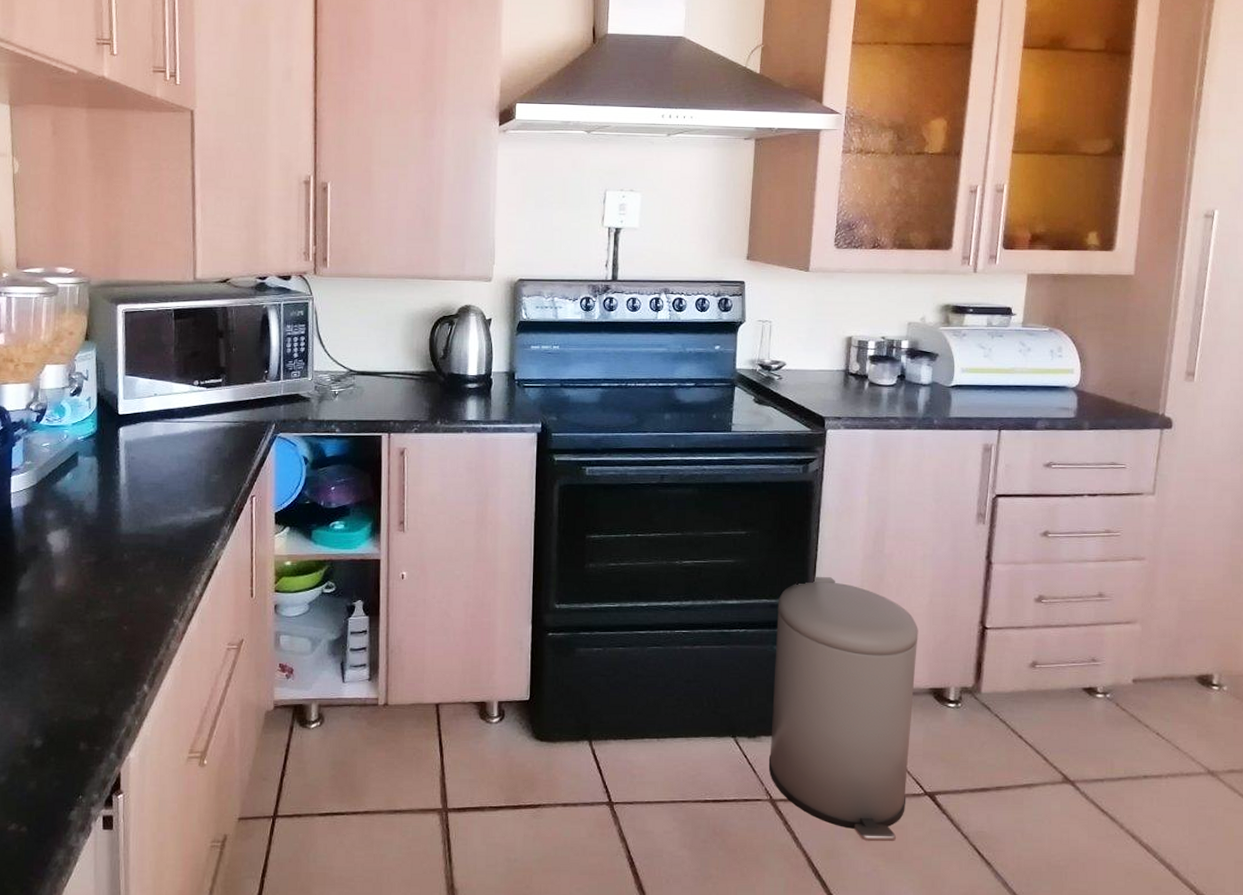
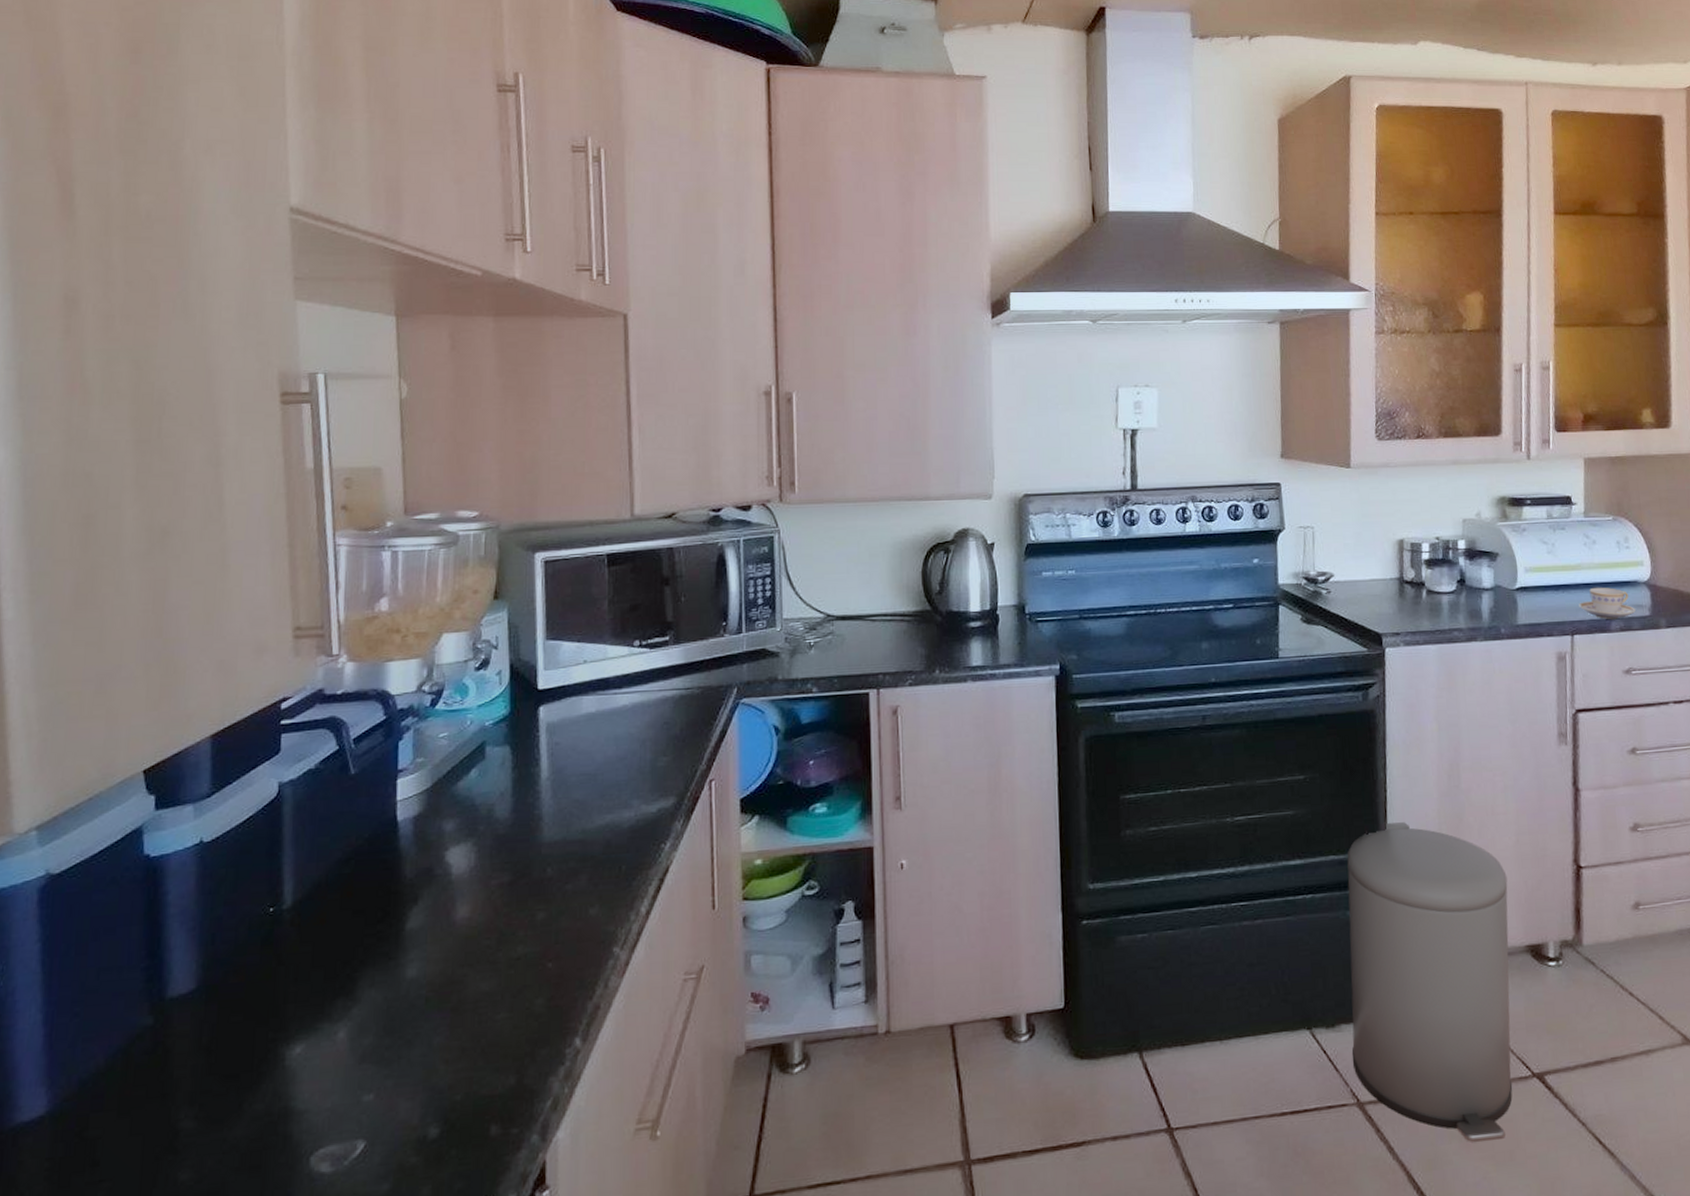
teacup: none [1009,389,1062,418] -> present [1579,587,1636,619]

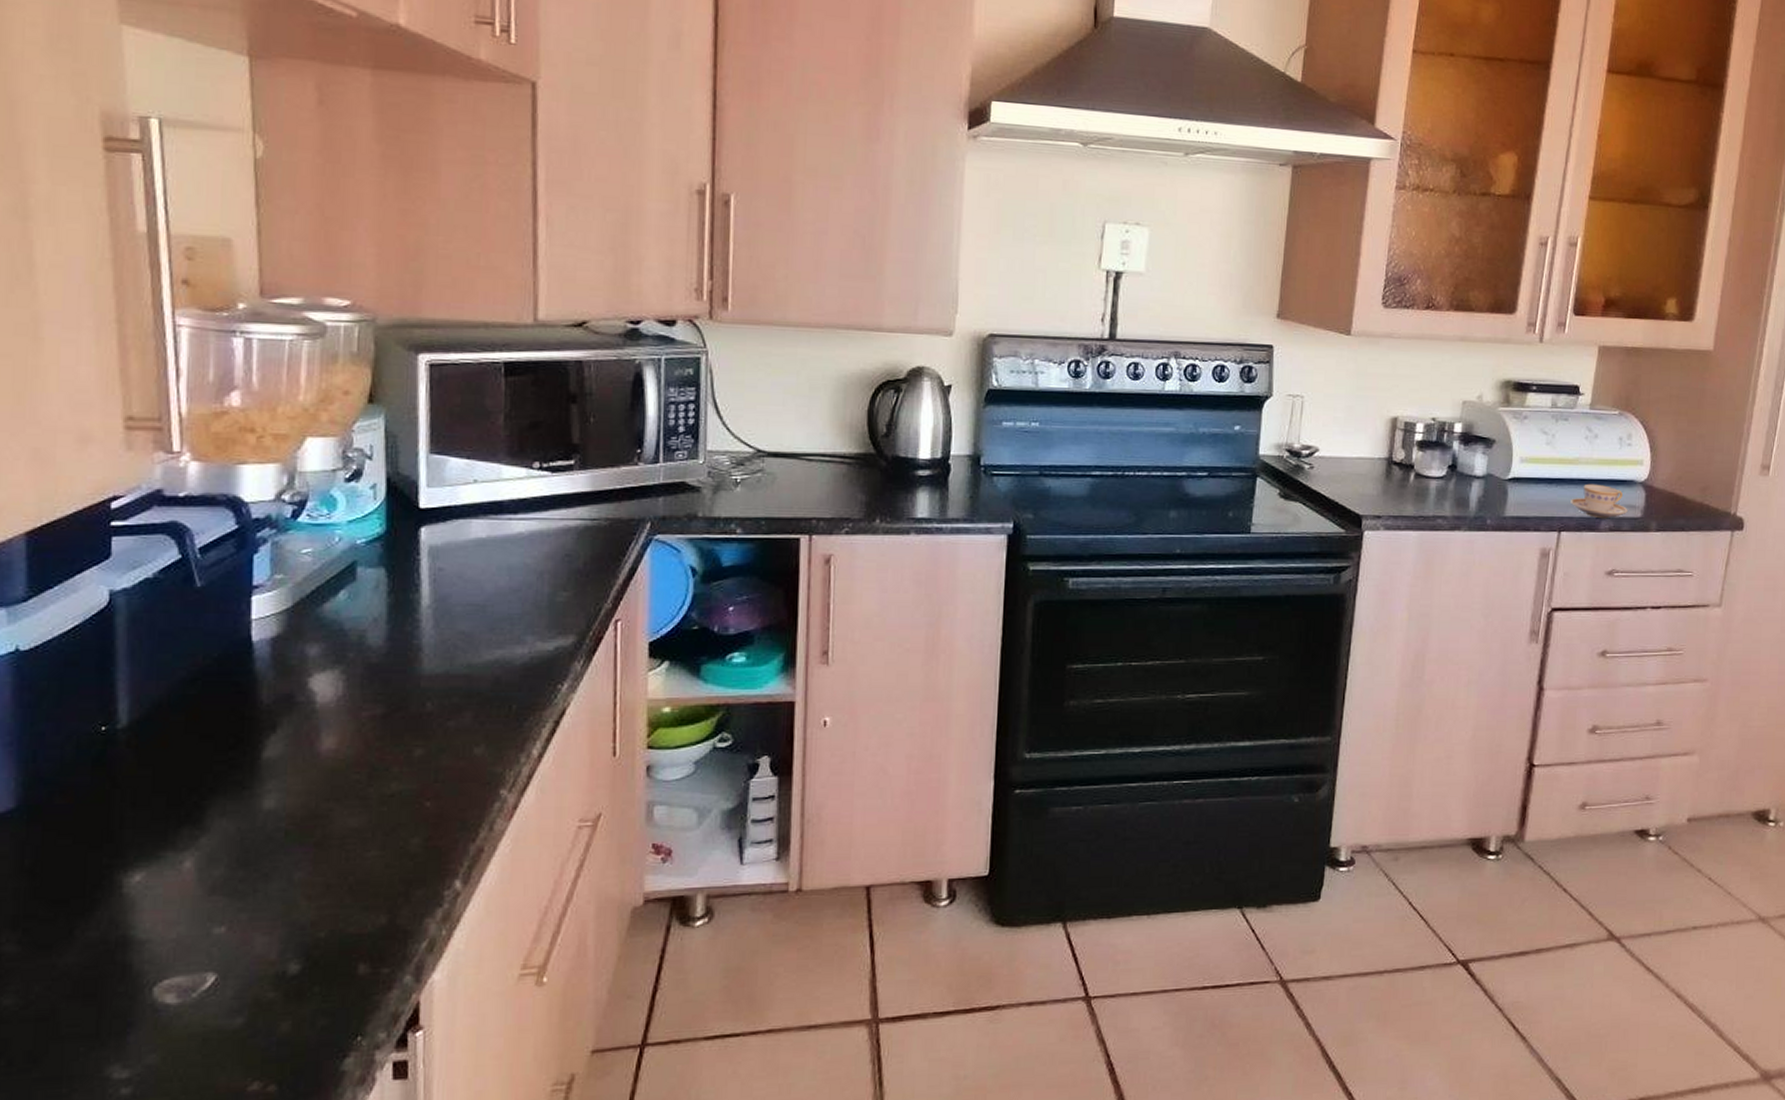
pedal bin: present [1347,822,1513,1142] -> none [1280,710,1459,1022]

